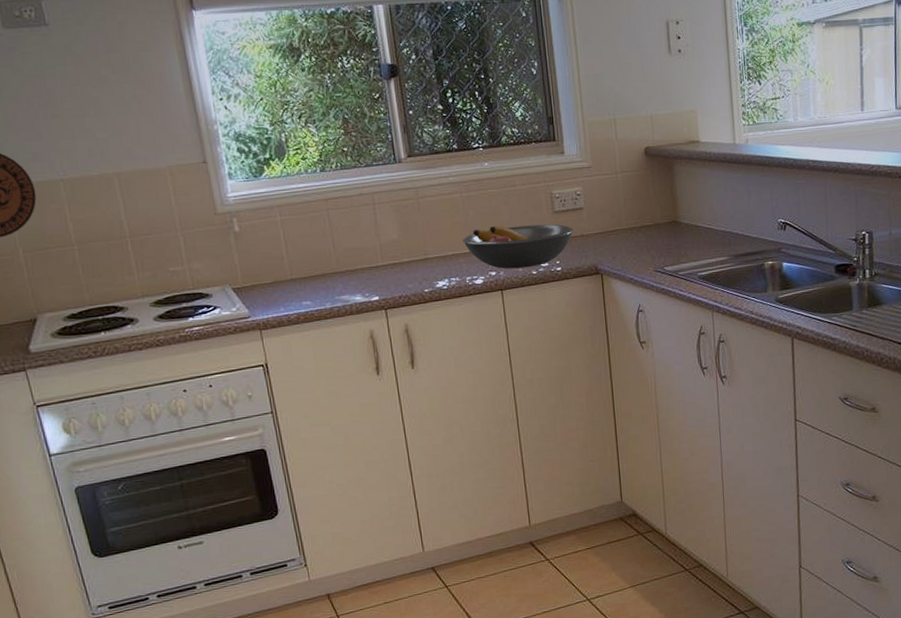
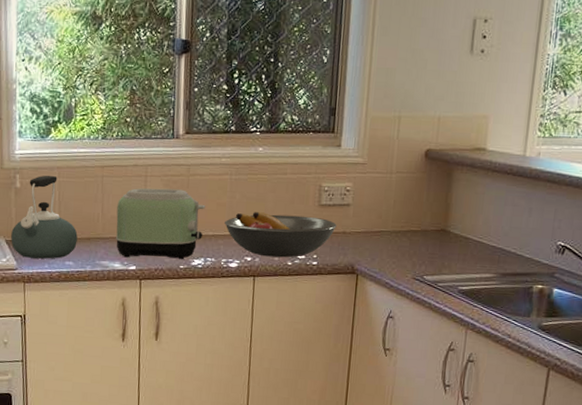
kettle: none [237,214,312,304] -> present [11,175,78,259]
toaster: none [348,213,443,289] -> present [115,188,206,260]

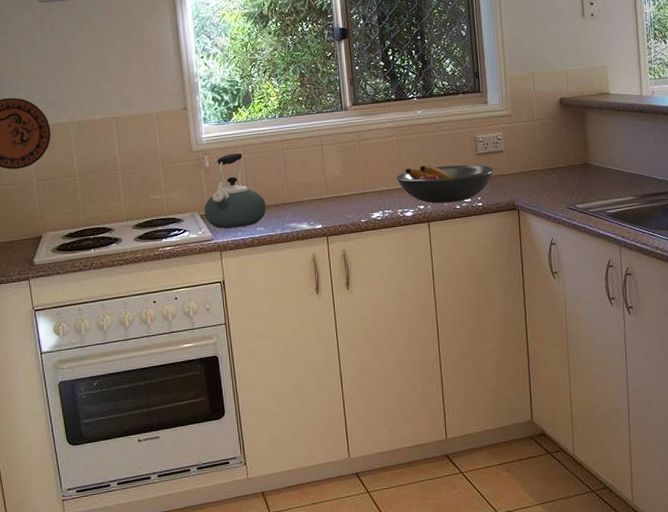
toaster: present [115,188,206,260] -> none [299,153,379,218]

